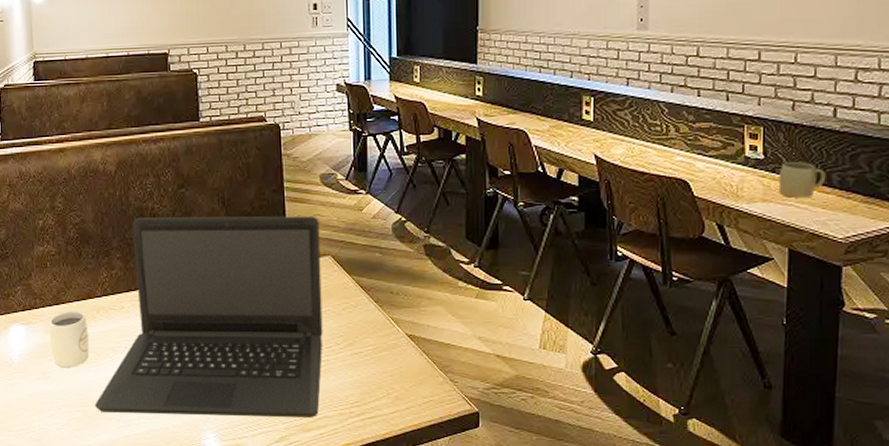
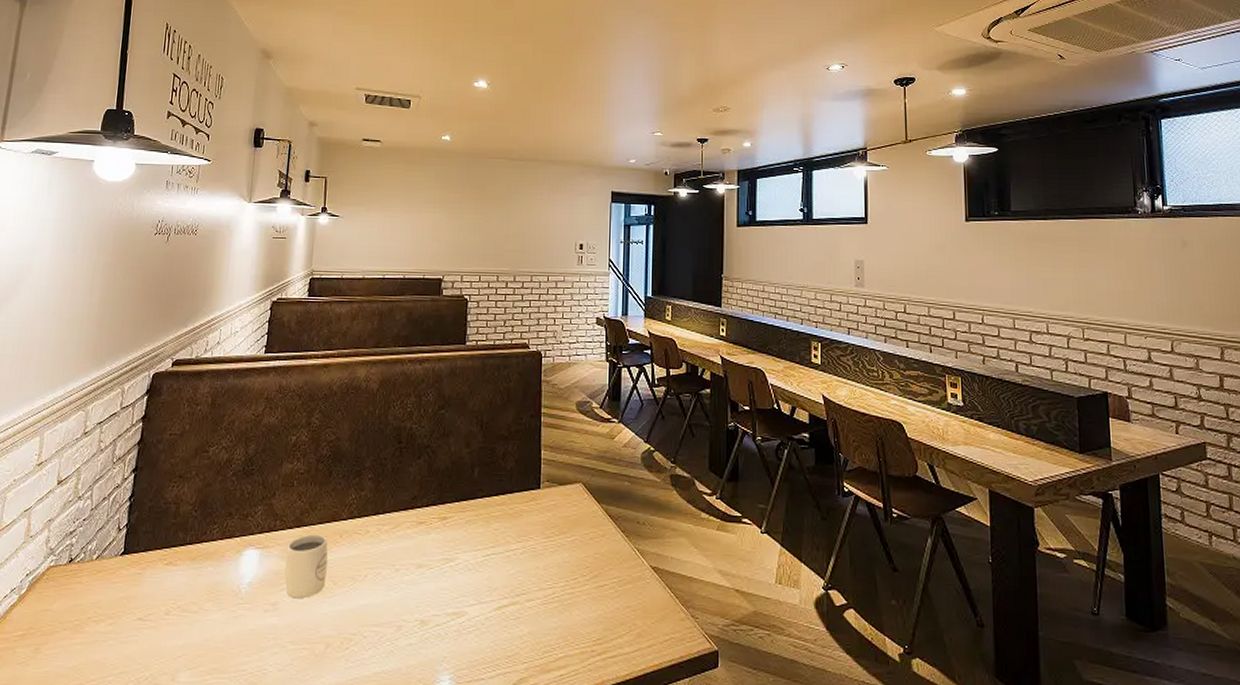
laptop: present [94,216,323,418] -> none [323,437,573,657]
mug: present [778,161,826,199] -> none [976,409,1015,444]

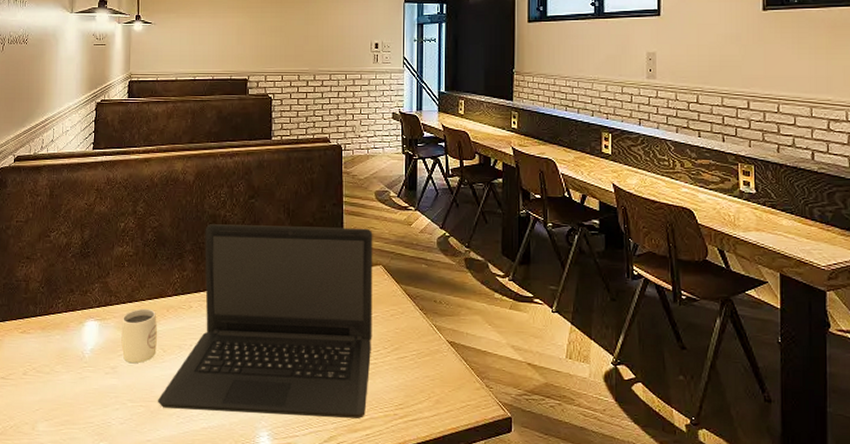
laptop: none [323,437,573,657] -> present [157,224,373,419]

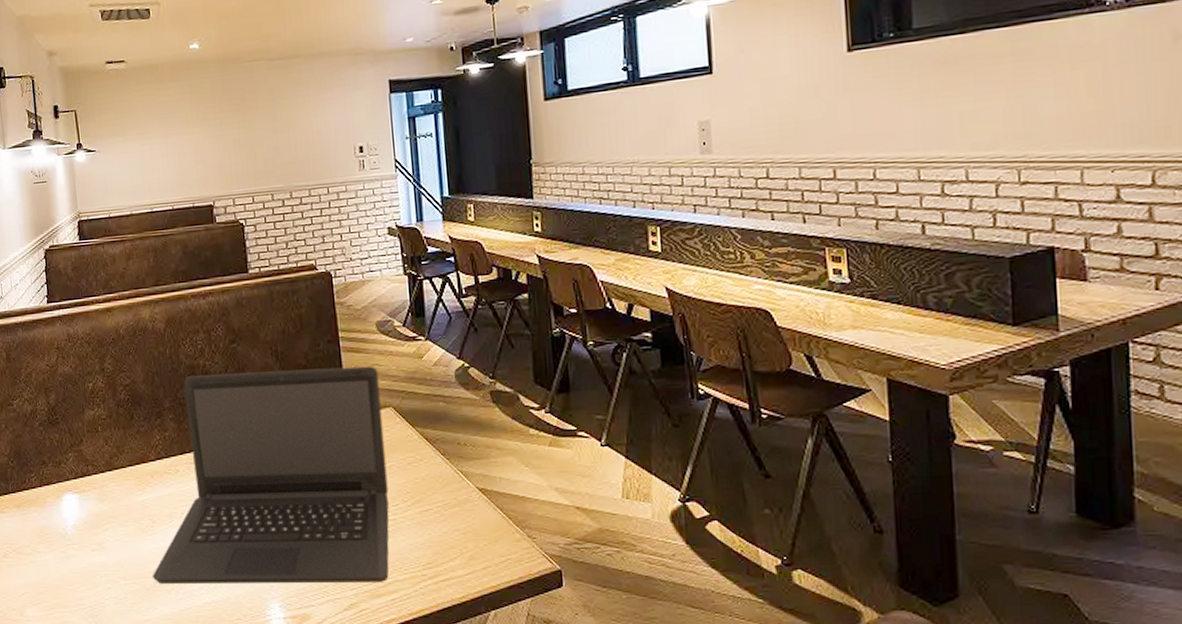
mug: present [121,308,158,364] -> none [102,476,145,538]

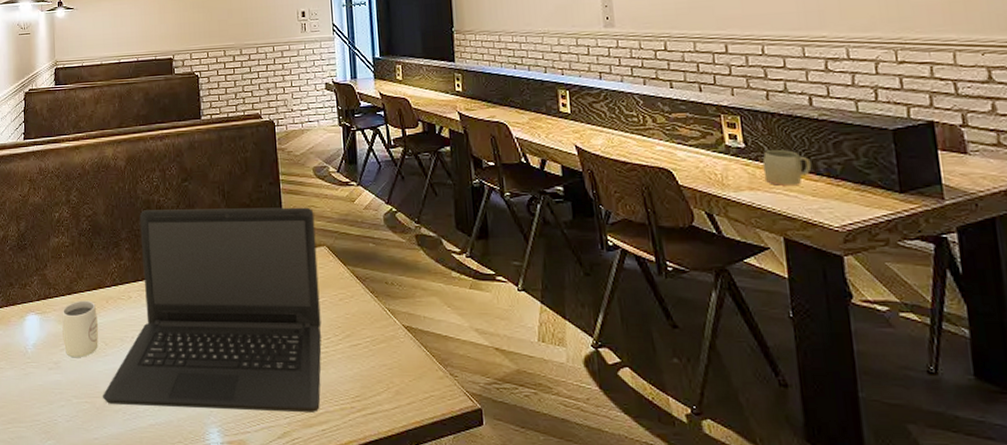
mug: none [102,476,145,538] -> present [62,300,99,358]
mug: none [868,283,921,324] -> present [762,149,812,187]

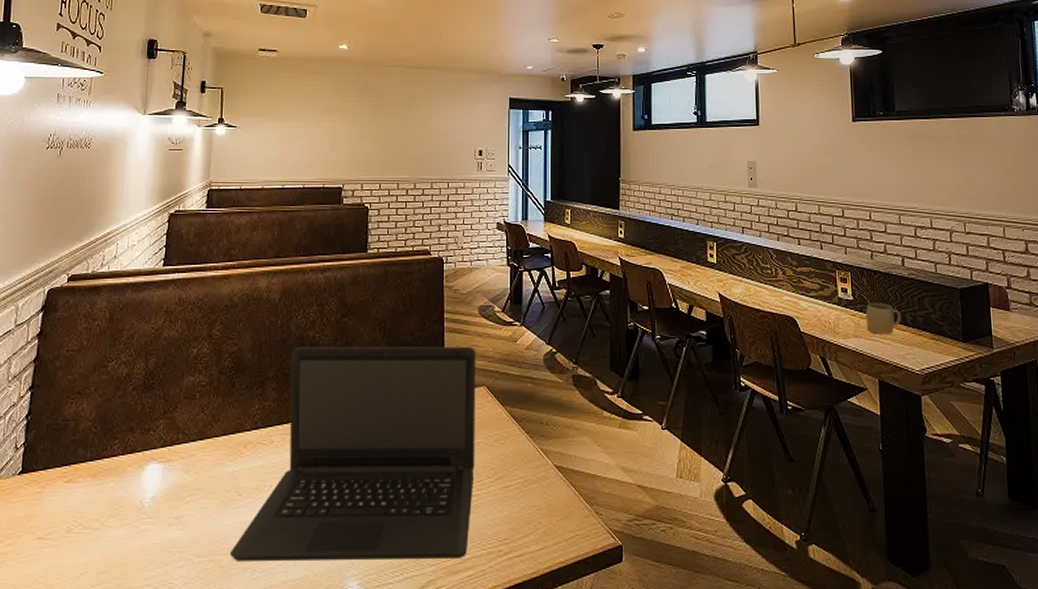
mug: present [62,300,99,358] -> none [188,446,233,511]

